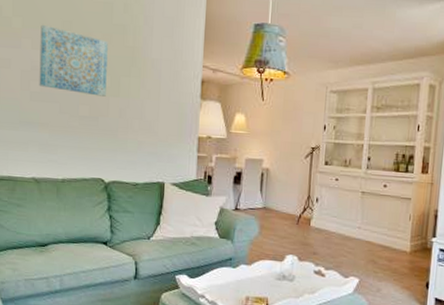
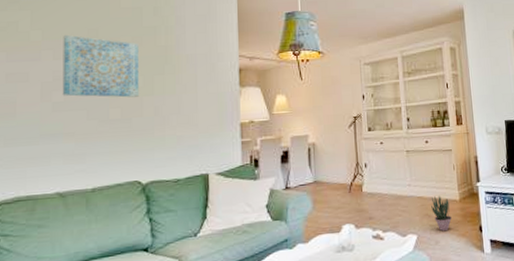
potted plant: none [378,243,399,281] -> present [431,196,452,232]

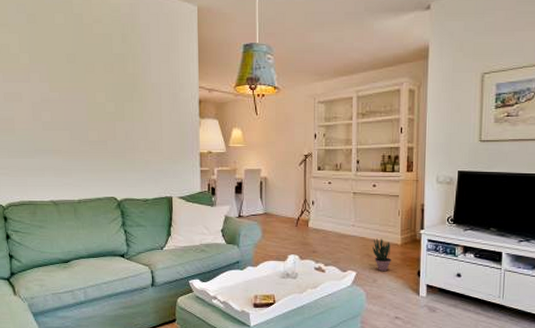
wall art: present [62,34,139,98] -> none [46,58,112,121]

